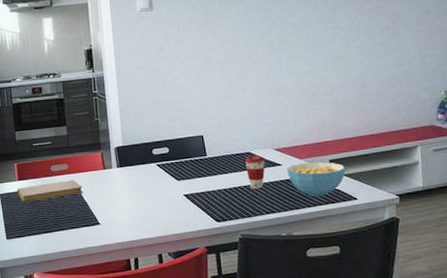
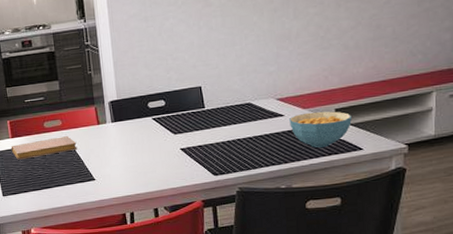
coffee cup: present [244,155,266,190] -> none [244,106,267,142]

